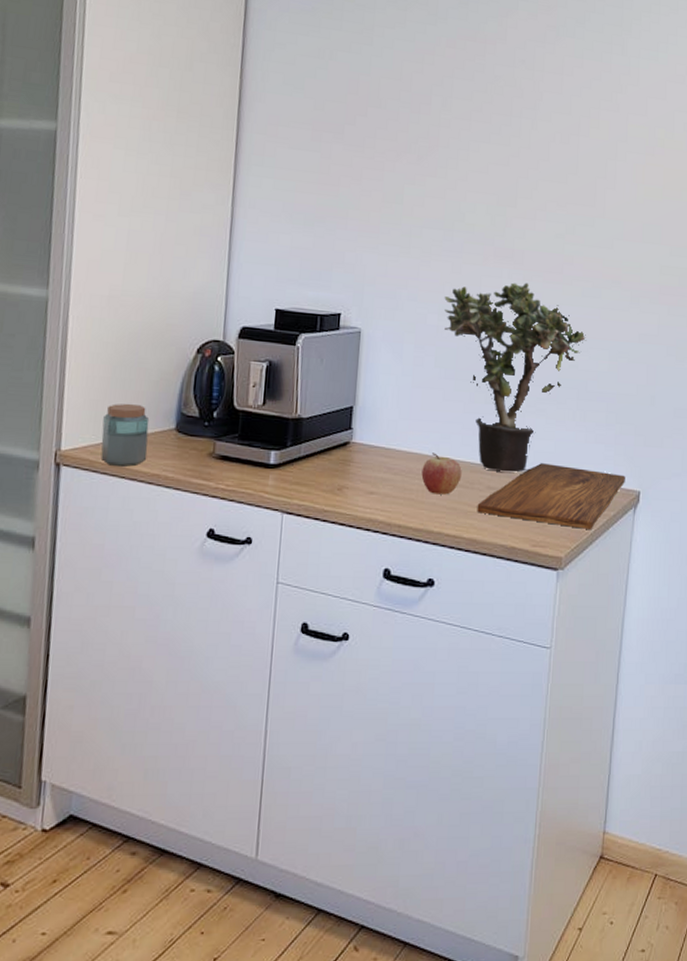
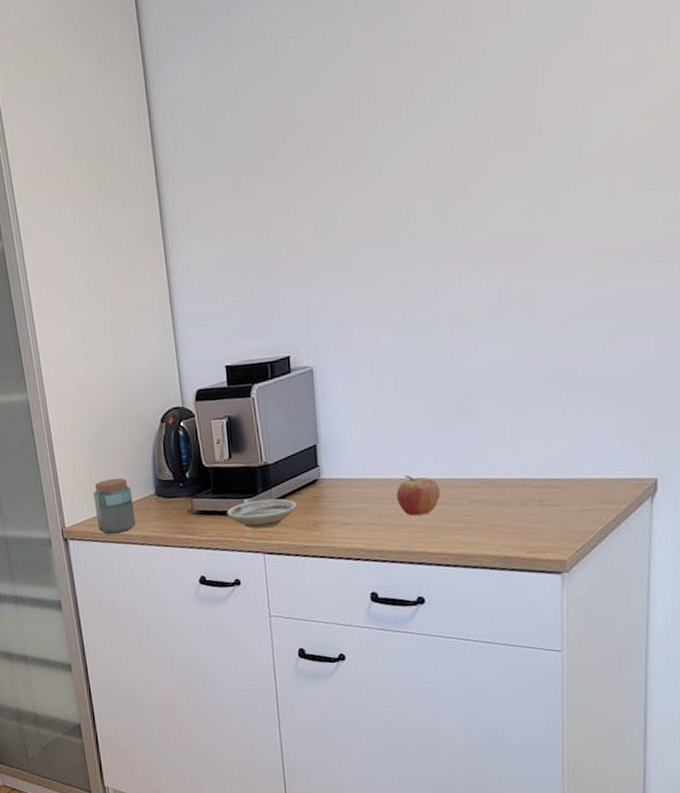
saucer: none [250,453,325,485] -> present [226,498,298,529]
potted plant: present [444,282,587,473] -> none [397,276,573,484]
cutting board: present [477,463,625,529] -> none [461,463,637,528]

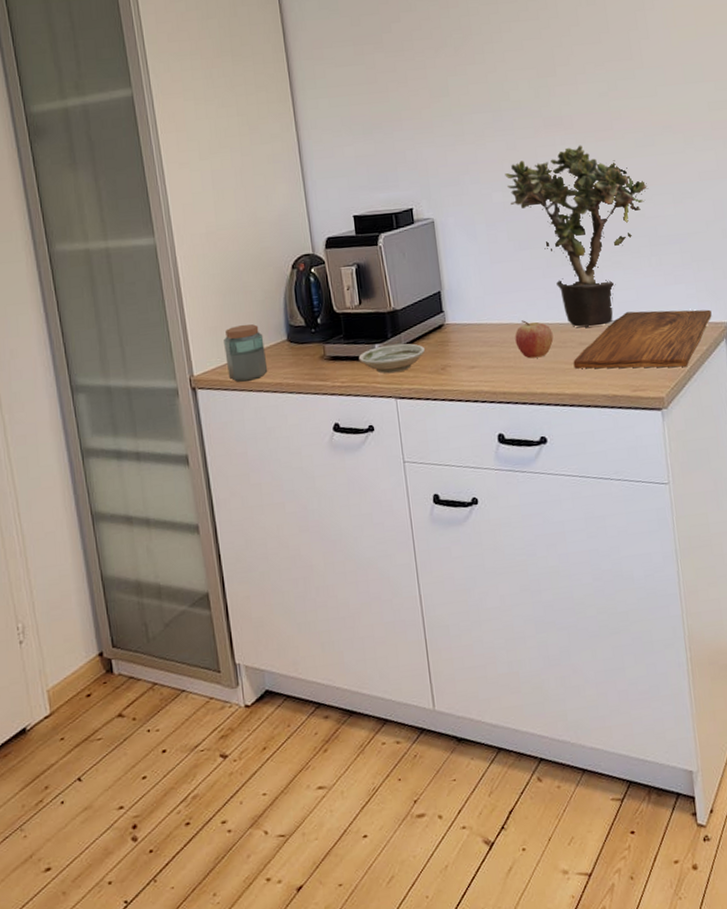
potted plant: none [397,276,573,484] -> present [505,145,649,328]
cutting board: none [461,463,637,528] -> present [573,309,712,369]

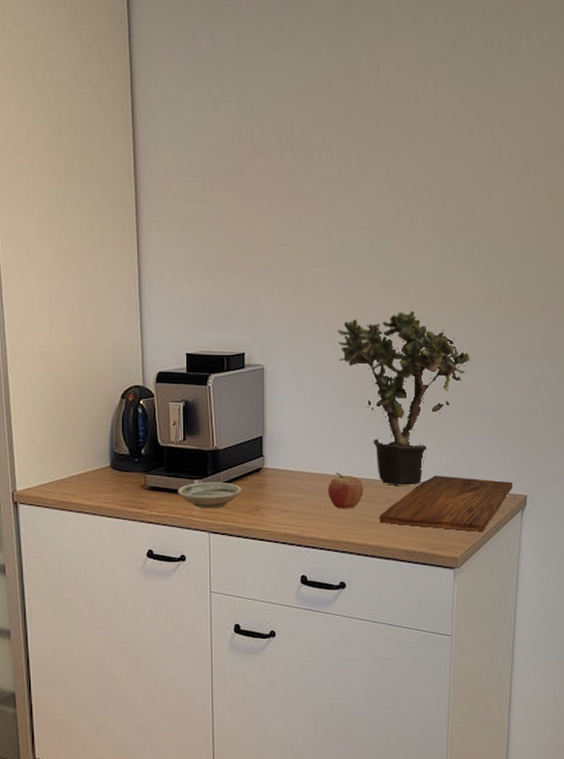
peanut butter: present [224,324,268,383] -> none [49,446,89,503]

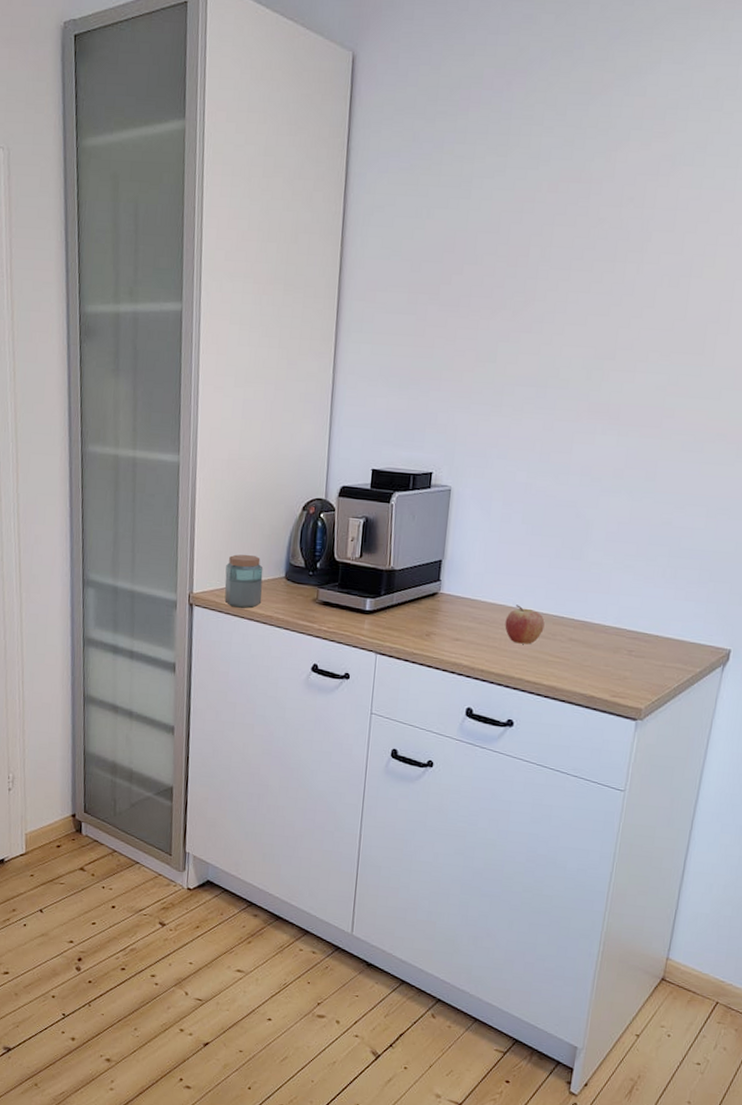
peanut butter: none [49,446,89,503] -> present [224,554,264,609]
saucer: present [177,481,242,509] -> none [348,601,415,630]
potted plant: present [337,310,472,486] -> none [533,438,684,626]
cutting board: present [379,476,513,532] -> none [558,618,716,684]

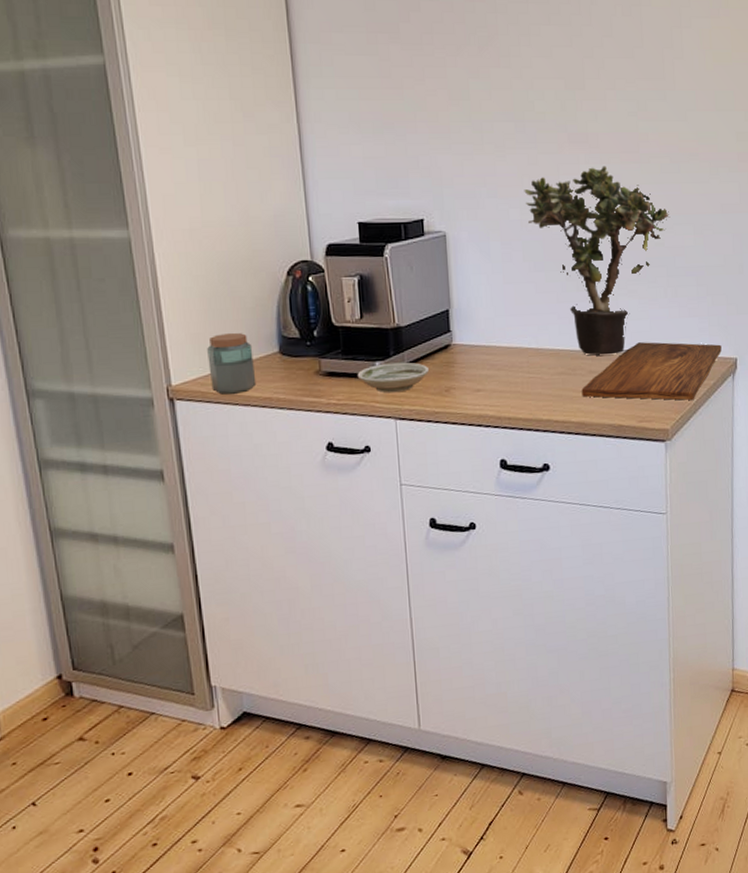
saucer: none [348,601,415,630] -> present [357,362,430,393]
fruit: present [505,605,545,645] -> none [524,345,563,385]
potted plant: none [533,438,684,626] -> present [524,166,671,356]
cutting board: none [558,618,716,684] -> present [581,342,722,400]

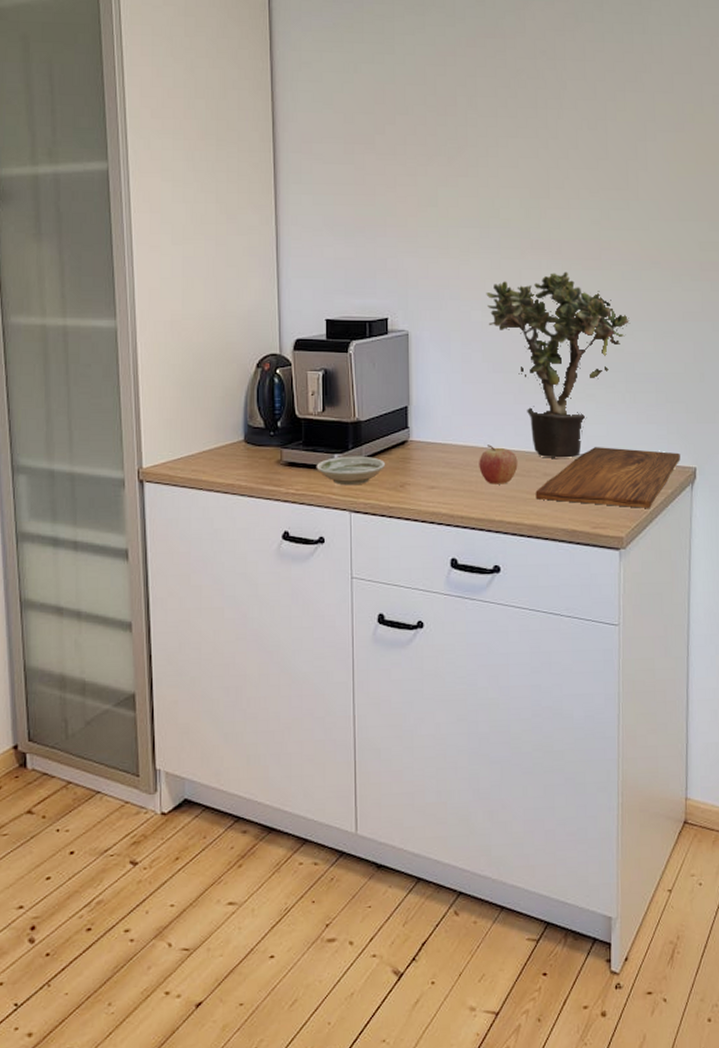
peanut butter: present [207,332,257,396] -> none [178,419,221,480]
fruit: none [524,345,563,385] -> present [479,445,518,485]

